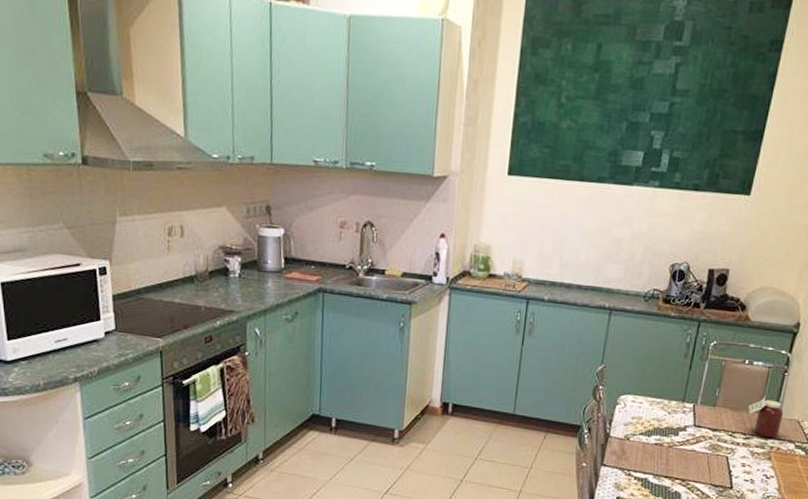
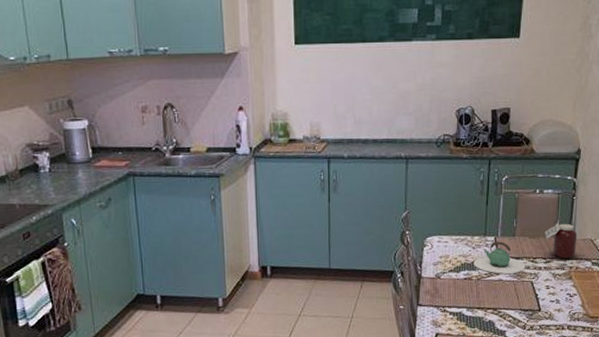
teapot: none [667,409,723,446] -> present [474,241,526,275]

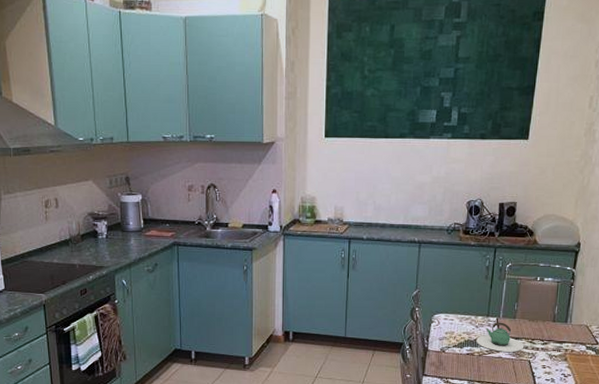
jar: present [545,222,578,258] -> none [543,308,574,341]

